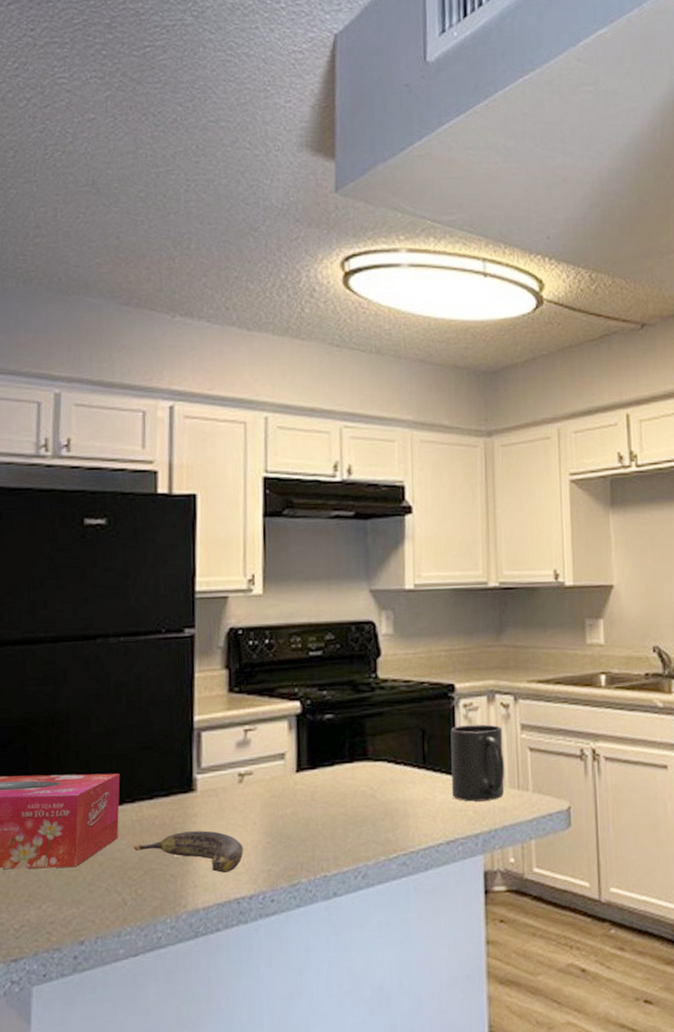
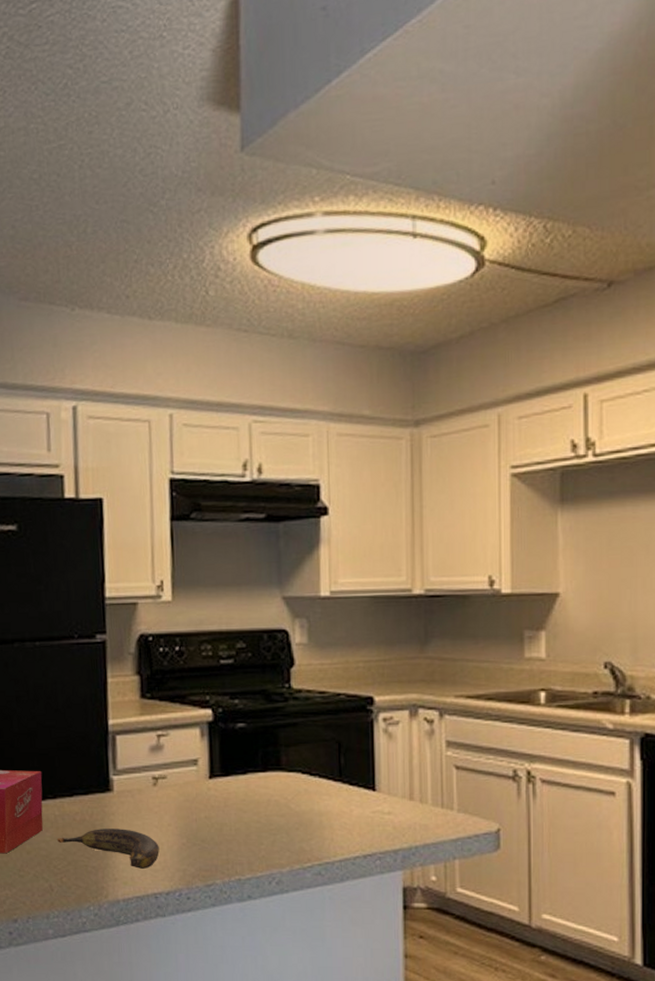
mug: present [450,724,505,802] -> none [368,739,428,817]

